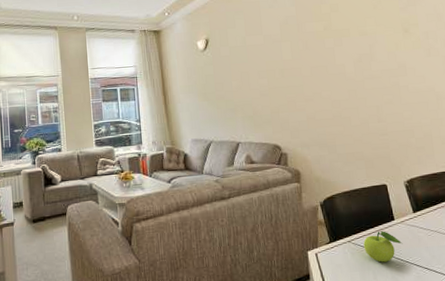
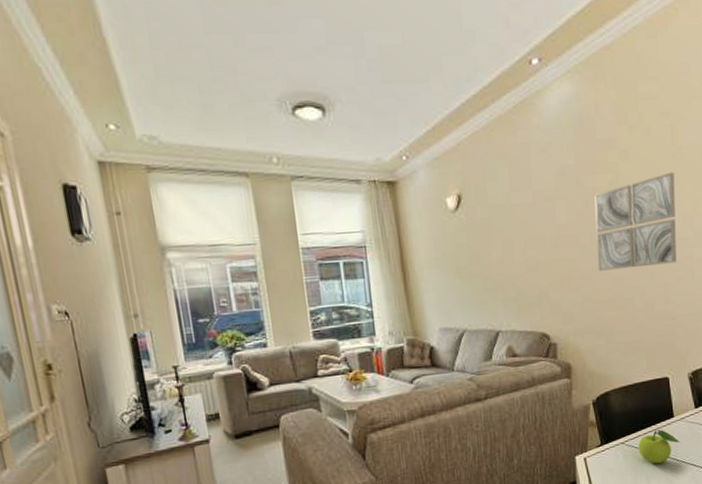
wall art: none [312,19,385,96] -> present [594,172,676,271]

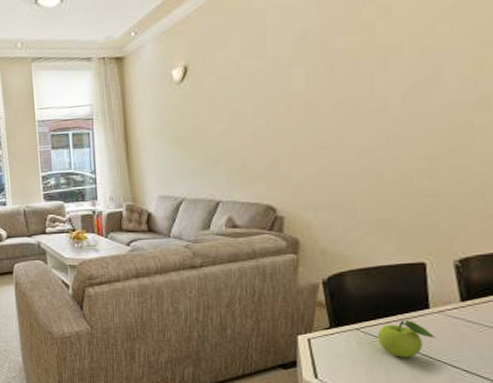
wall art: present [594,172,676,271] -> none [340,24,454,141]

